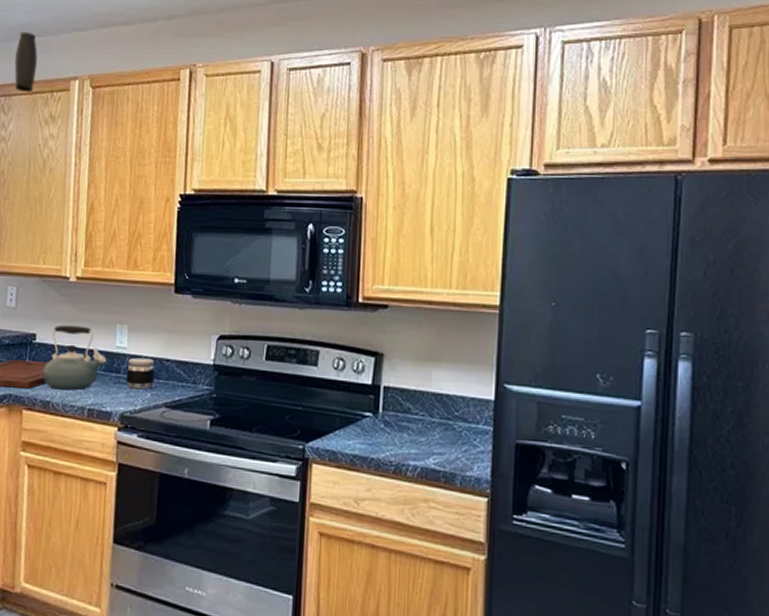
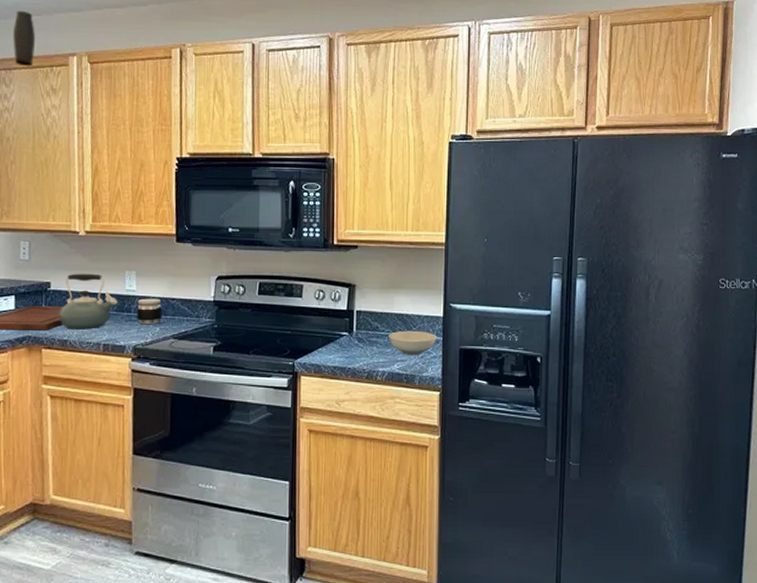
bowl: none [423,415,487,447] -> present [389,330,438,354]

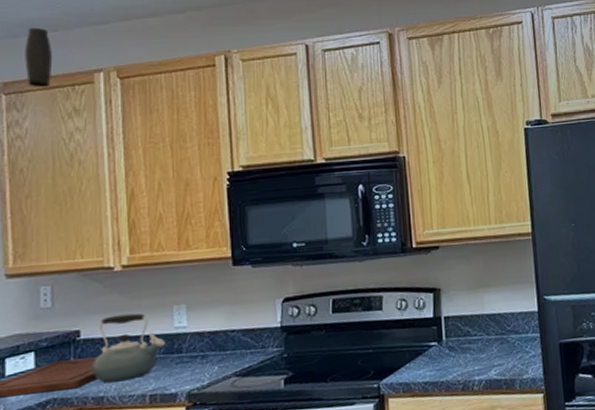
jar: present [137,298,163,325] -> none [190,332,221,366]
bowl: present [389,330,438,354] -> none [482,329,535,358]

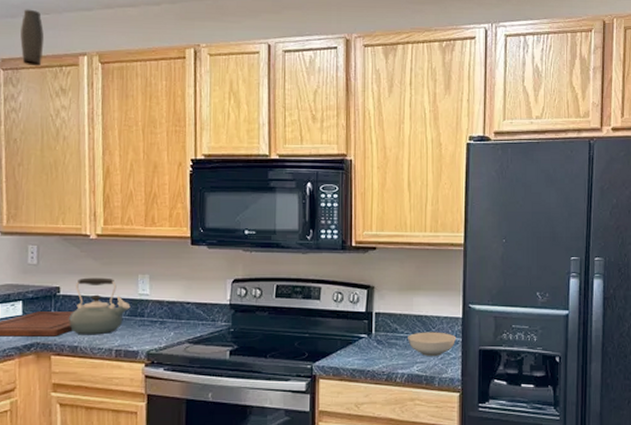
bowl: none [482,329,535,358] -> present [408,332,457,356]

